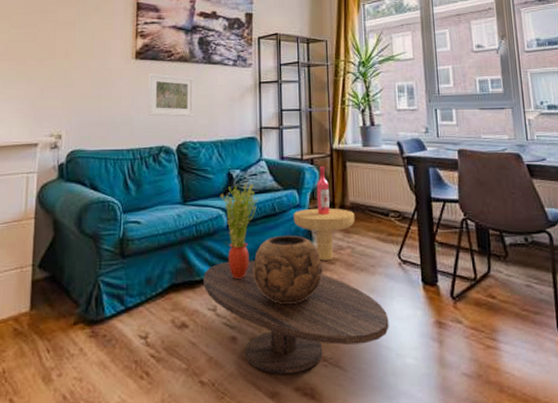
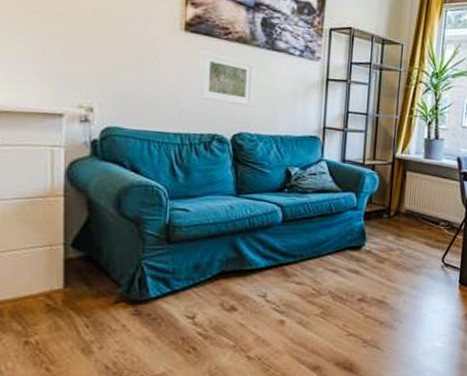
coffee table: present [203,261,389,374] -> none [254,254,426,352]
potted plant: present [220,183,259,279] -> none [276,182,316,270]
decorative bowl: present [252,236,323,305] -> none [304,234,373,295]
side table: present [293,167,355,261] -> none [349,173,409,260]

